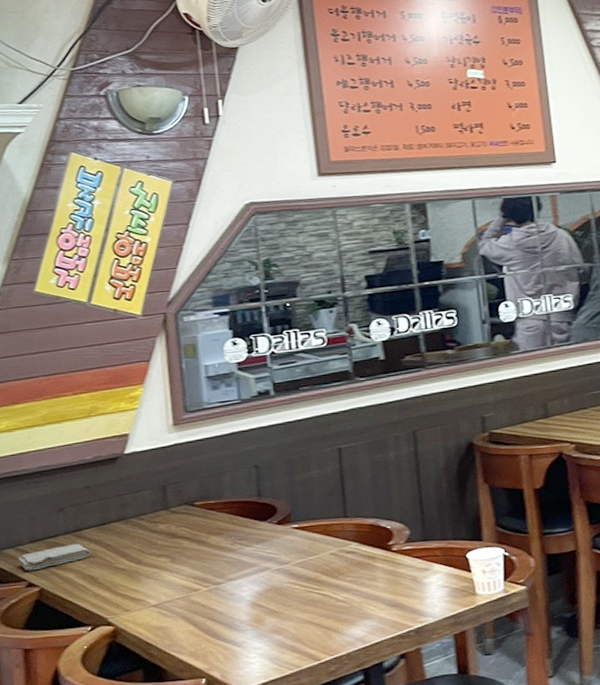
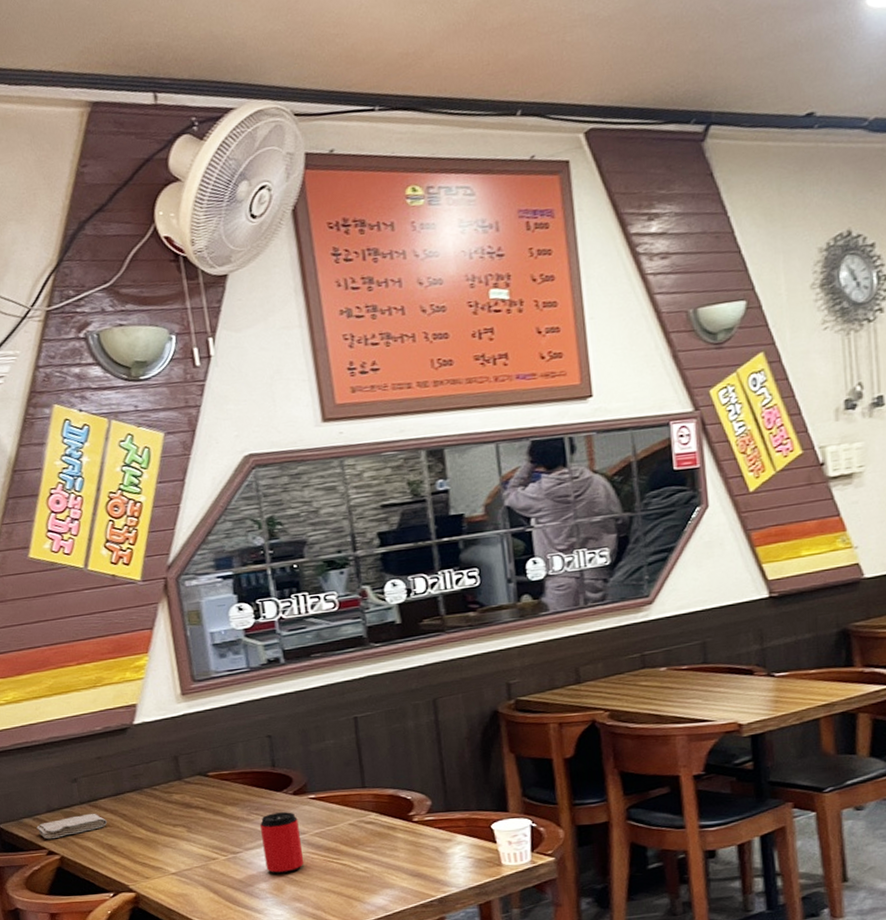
can: none [244,541,285,605] -> present [260,812,304,874]

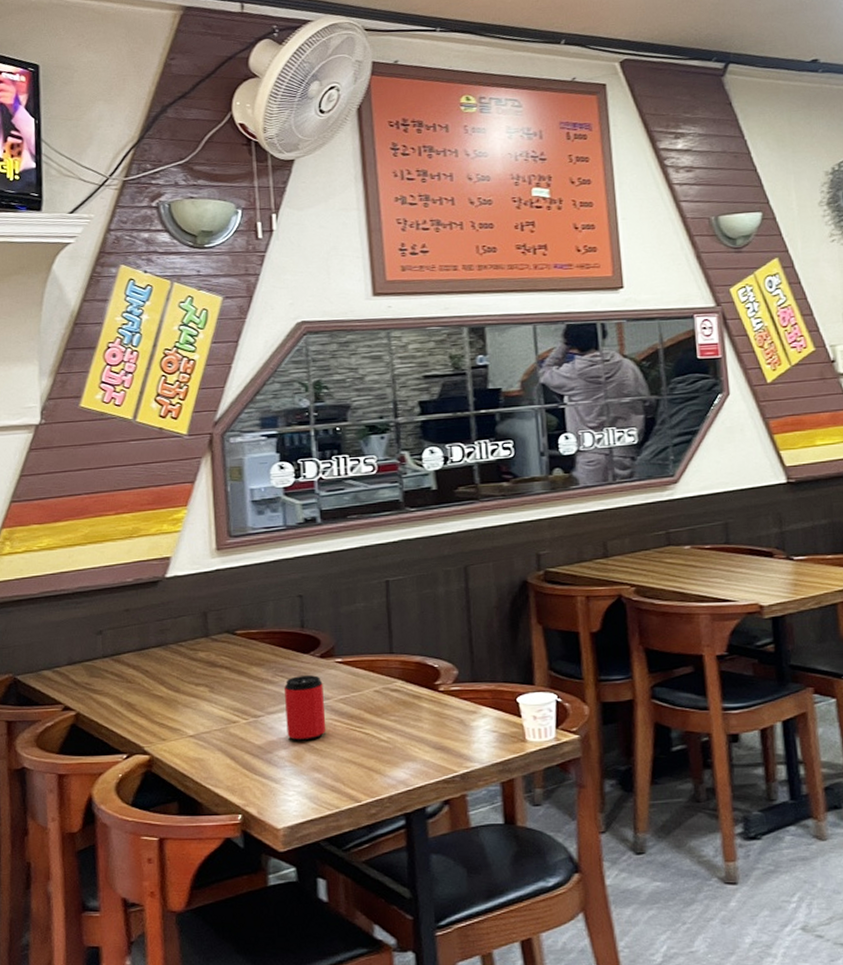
washcloth: present [36,813,108,840] -> none [55,668,129,694]

